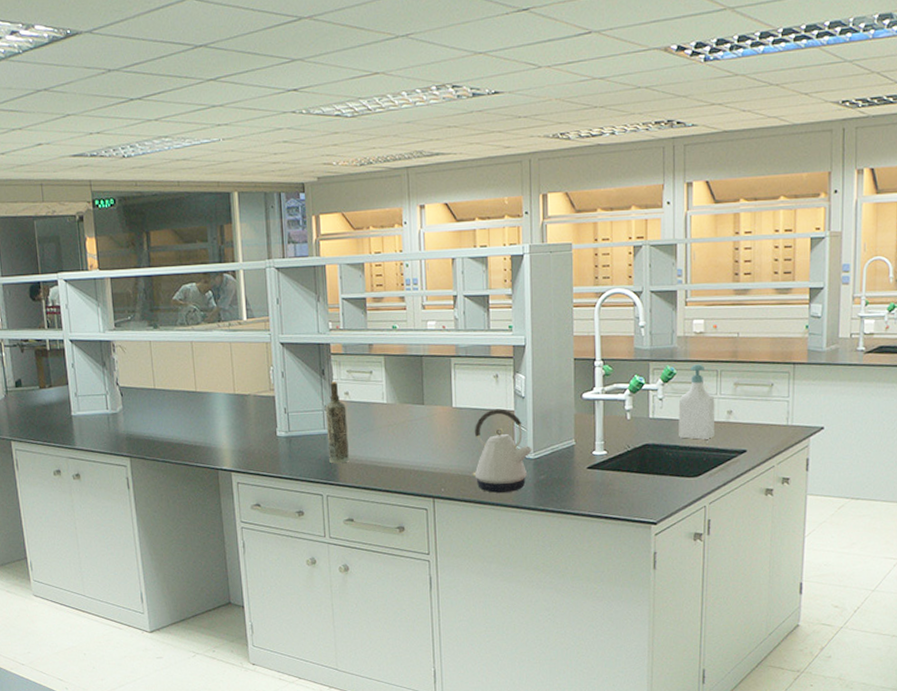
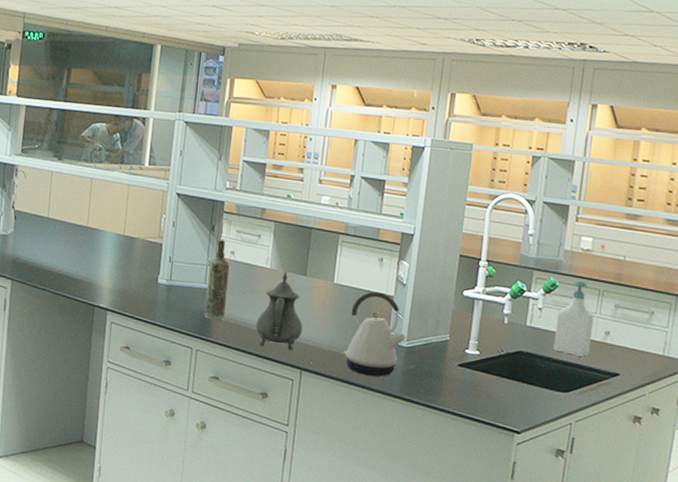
teapot: none [381,404,429,482] -> present [255,272,303,350]

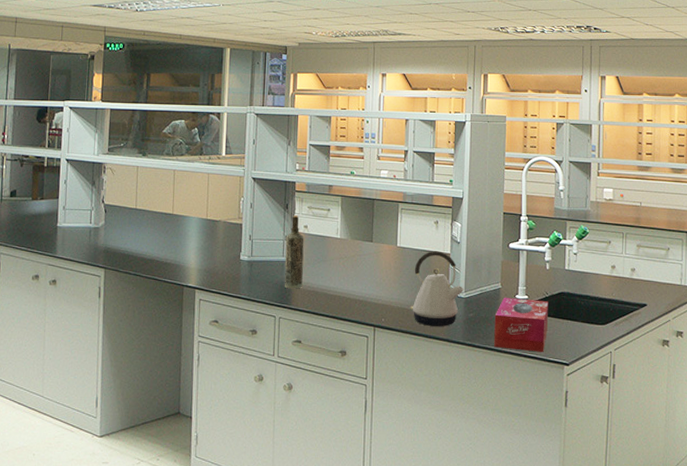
teapot: present [255,272,303,350] -> none [331,240,373,310]
tissue box: none [435,350,504,416] -> present [494,297,549,352]
soap bottle: present [553,280,594,357] -> none [590,226,621,292]

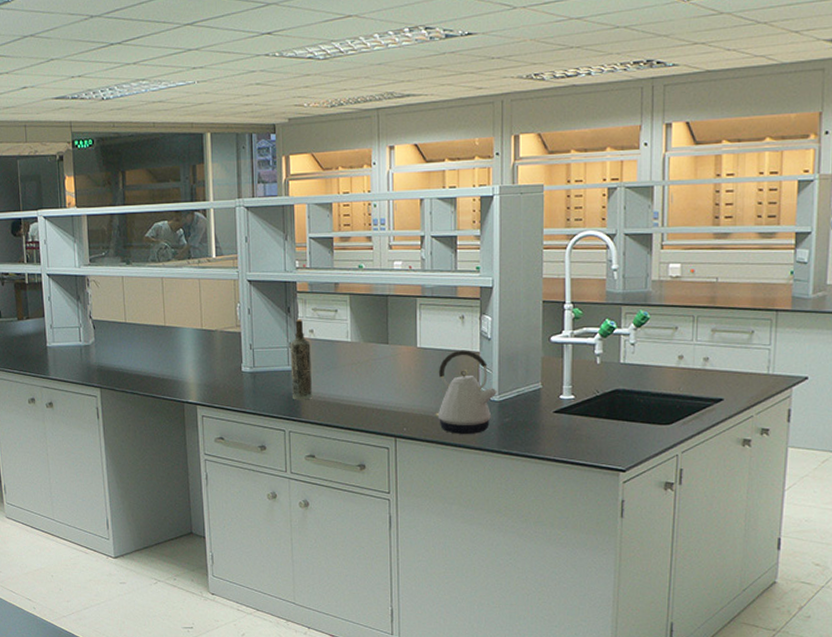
tissue box: present [494,297,549,352] -> none [535,398,600,458]

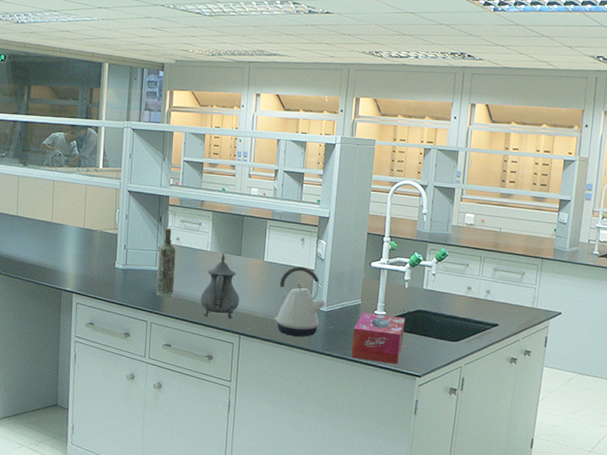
teapot: none [344,343,392,420] -> present [200,253,240,319]
tissue box: none [535,398,600,458] -> present [351,312,406,364]

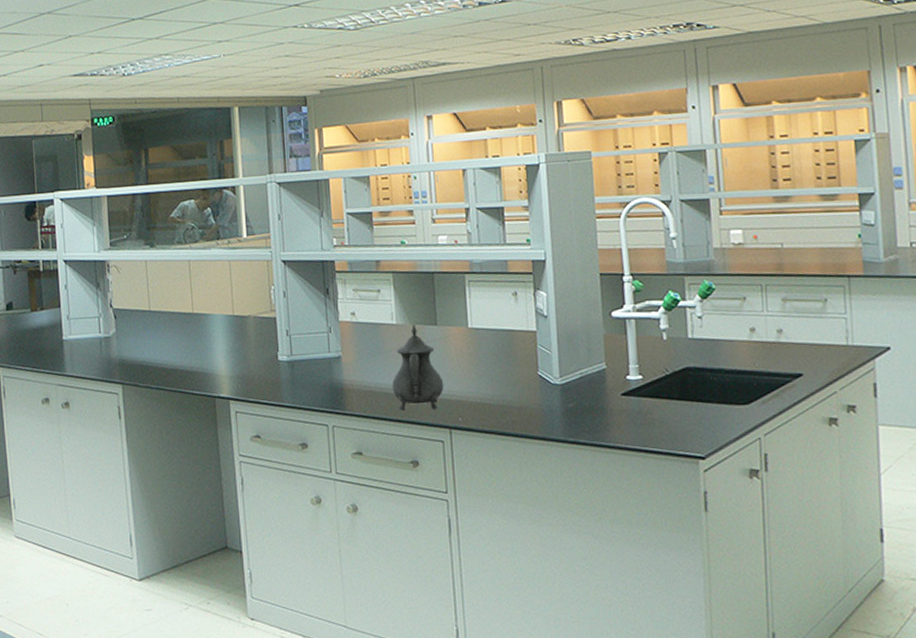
bottle: present [156,228,176,297] -> none [330,301,357,391]
kettle: present [274,266,326,337] -> none [492,329,559,423]
tissue box: present [351,312,406,364] -> none [601,379,673,445]

